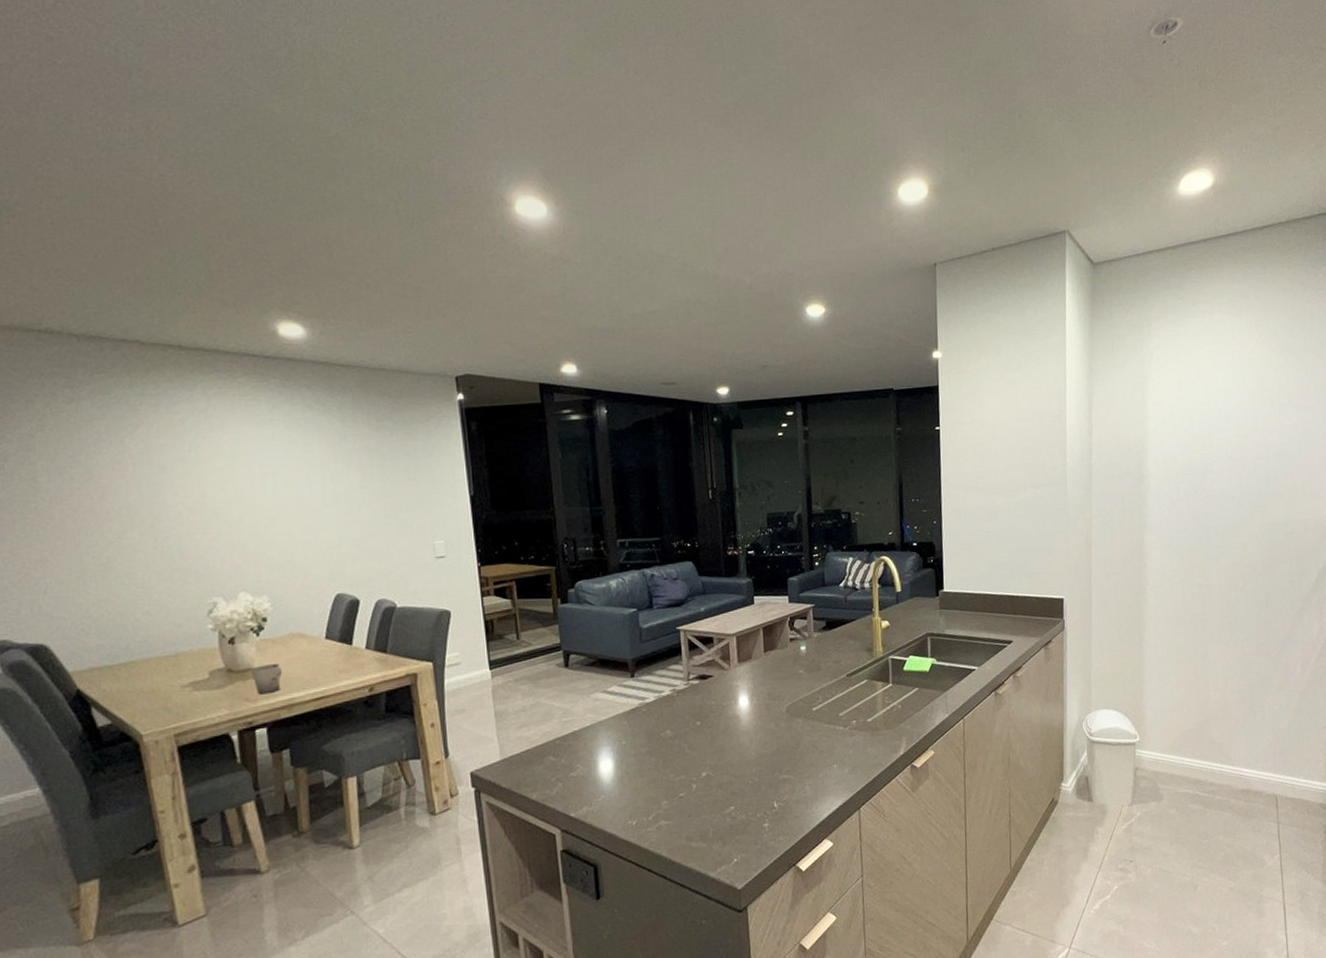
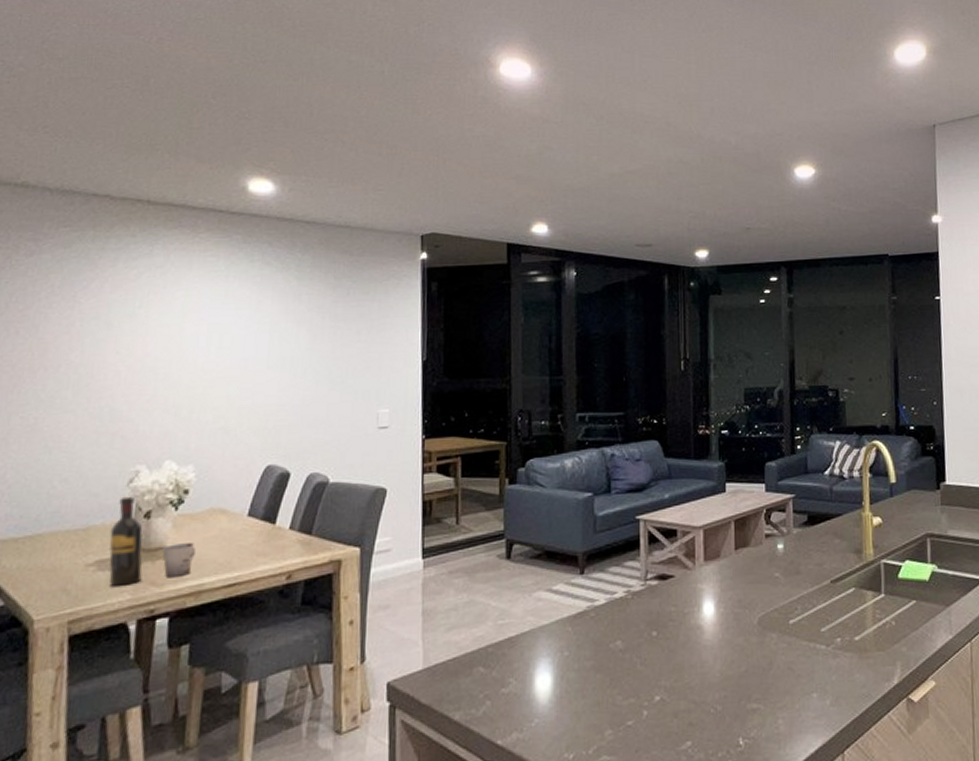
wine bottle: none [198,625,236,704] -> present [109,496,143,587]

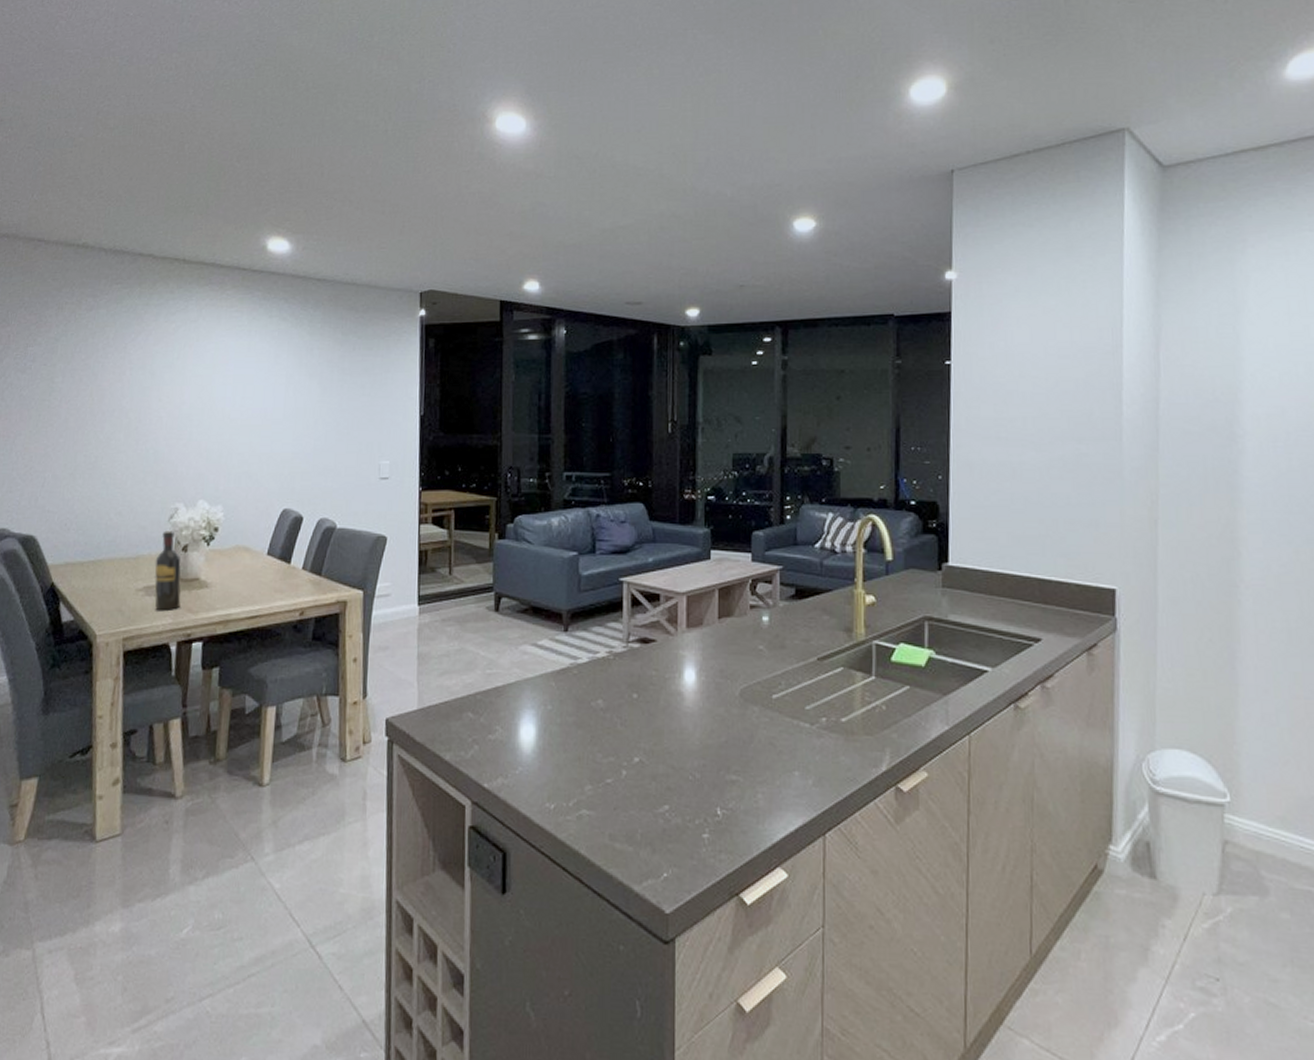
cup: present [162,543,195,578] -> none [197,576,224,607]

